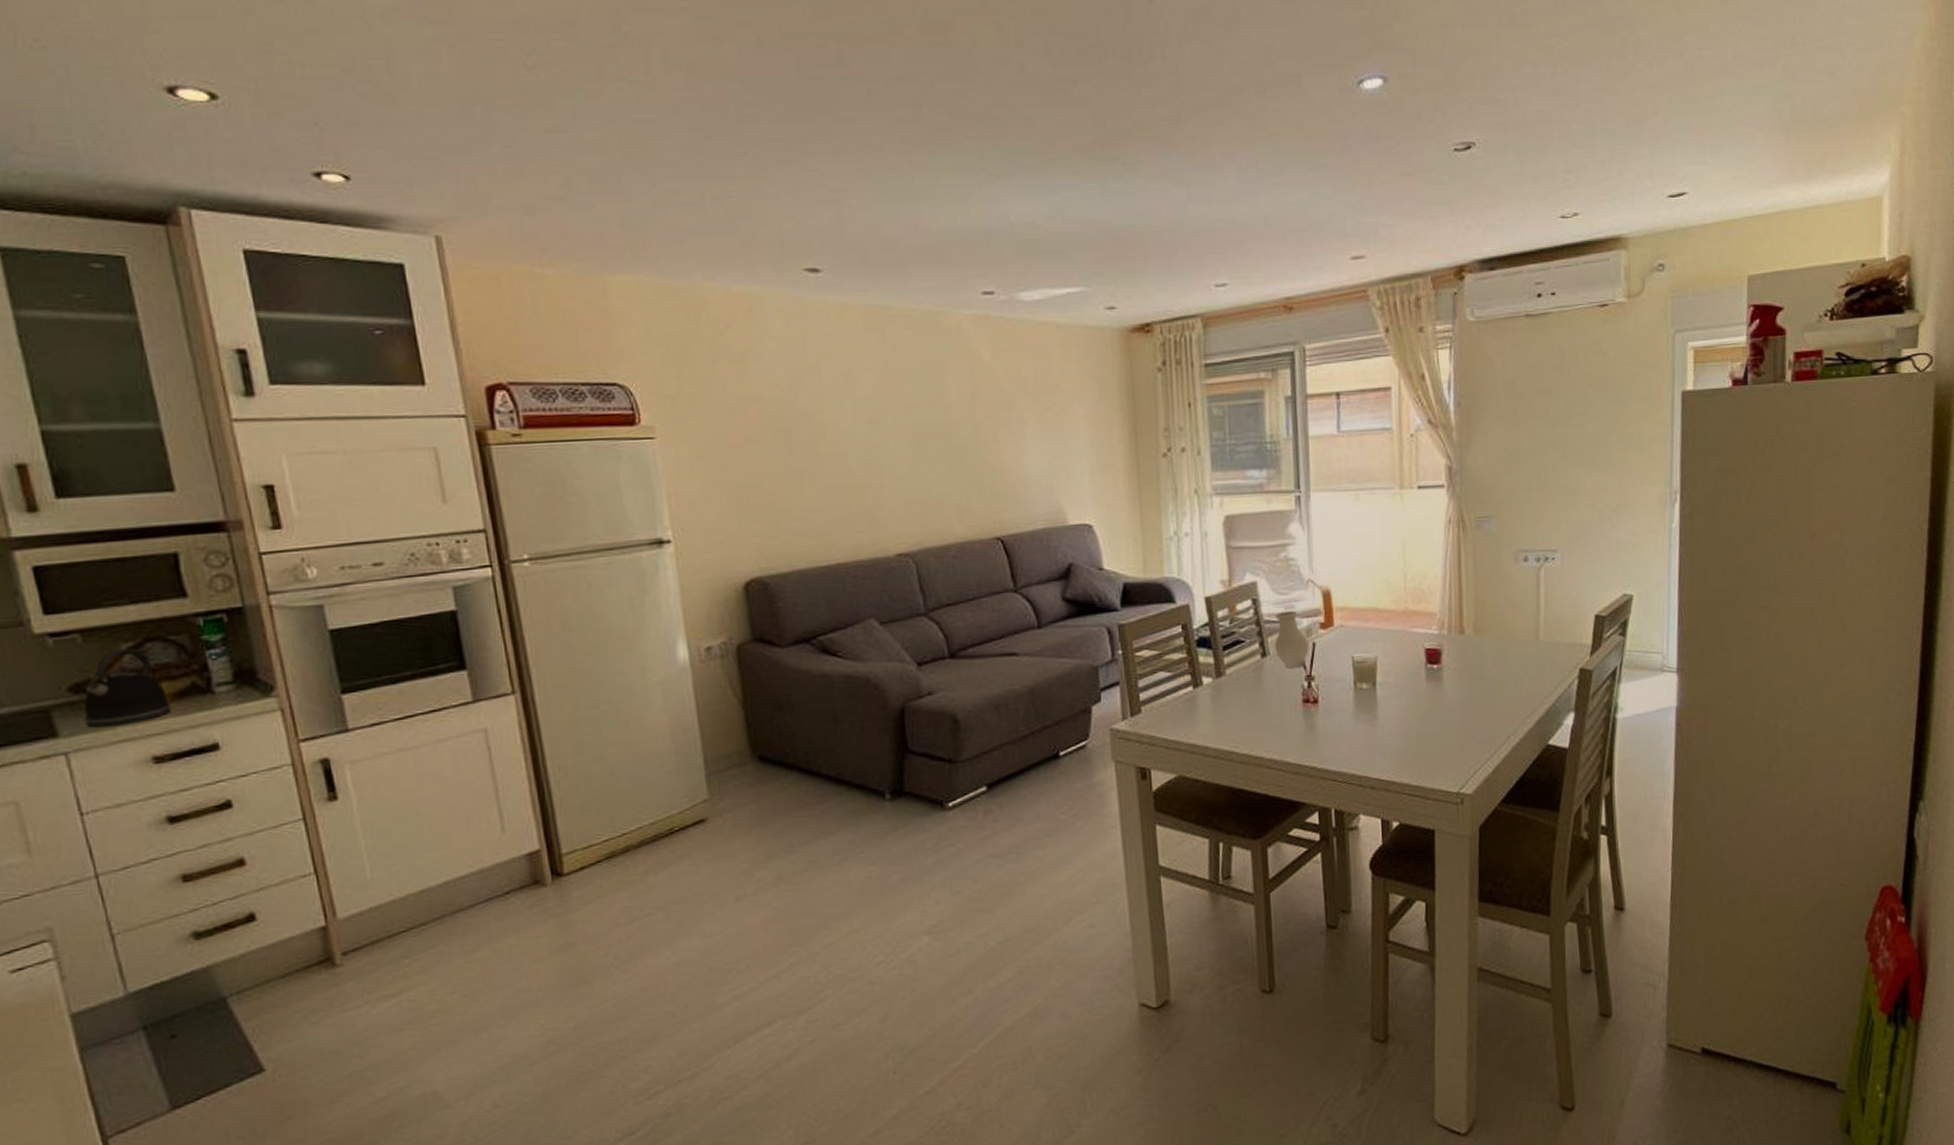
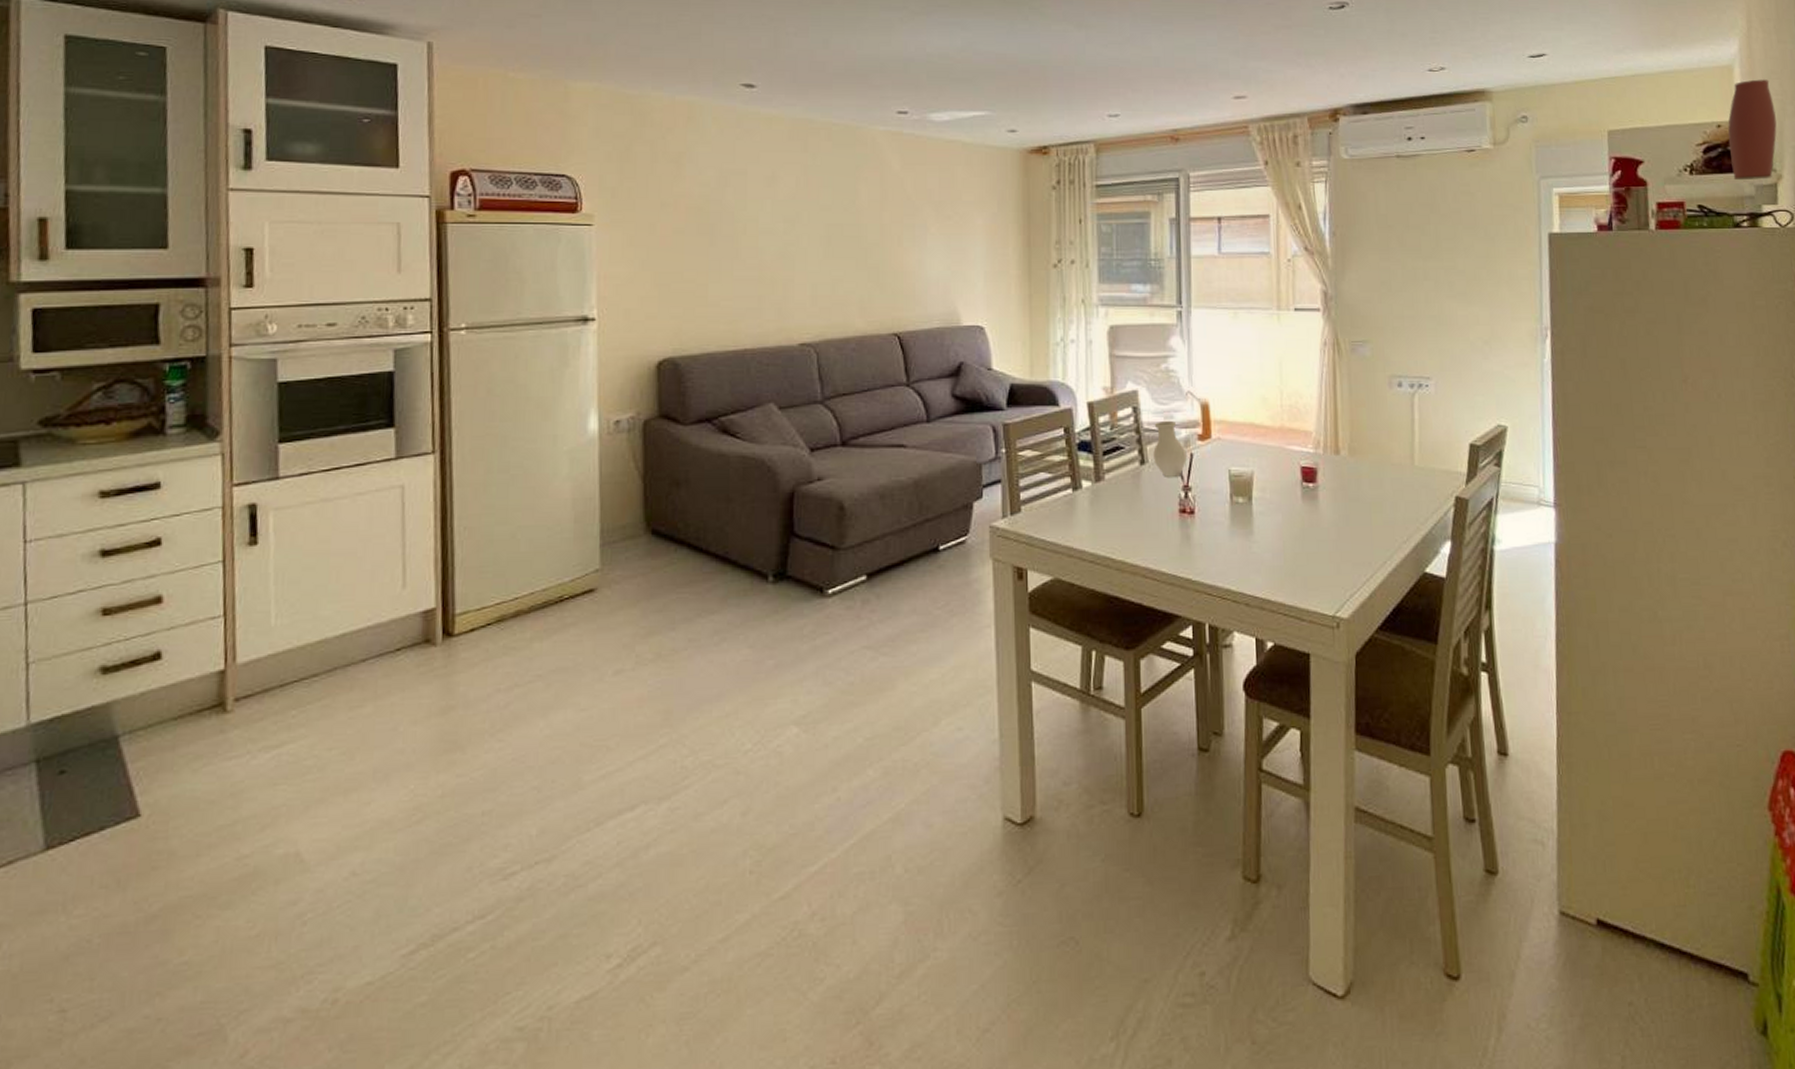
kettle: present [83,648,171,728] -> none [46,388,125,460]
vase: none [1872,210,1923,324] -> present [1728,79,1777,181]

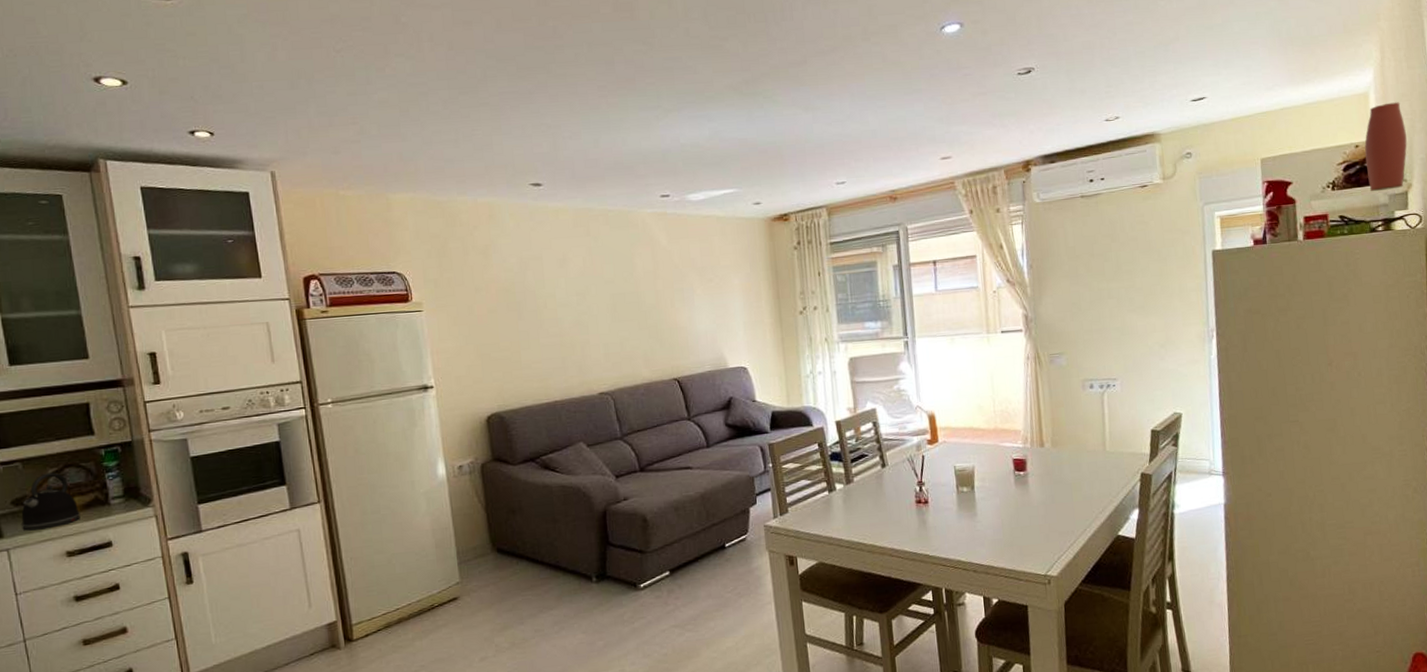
kettle: none [46,388,125,460] -> present [20,472,80,531]
vase: present [1153,420,1187,479] -> none [892,430,920,477]

